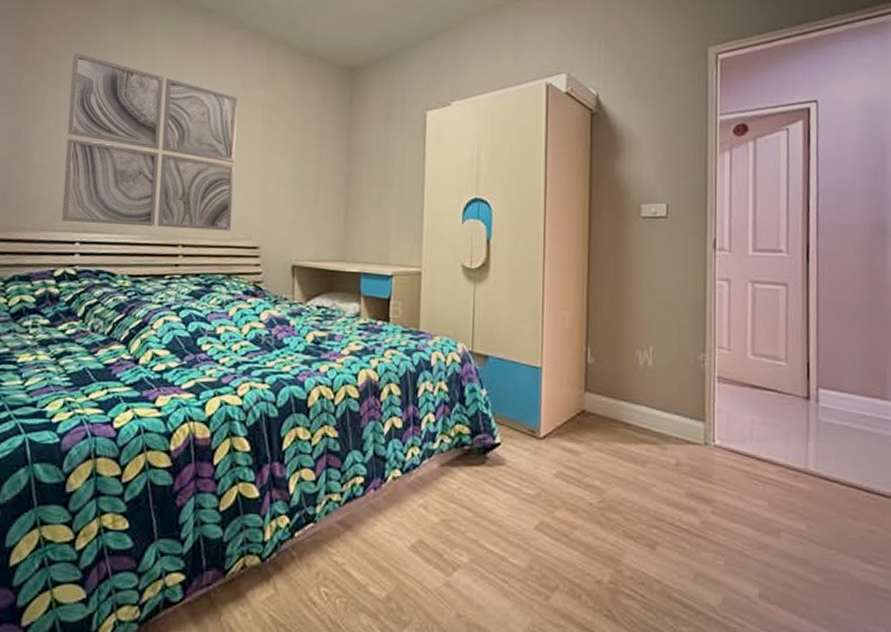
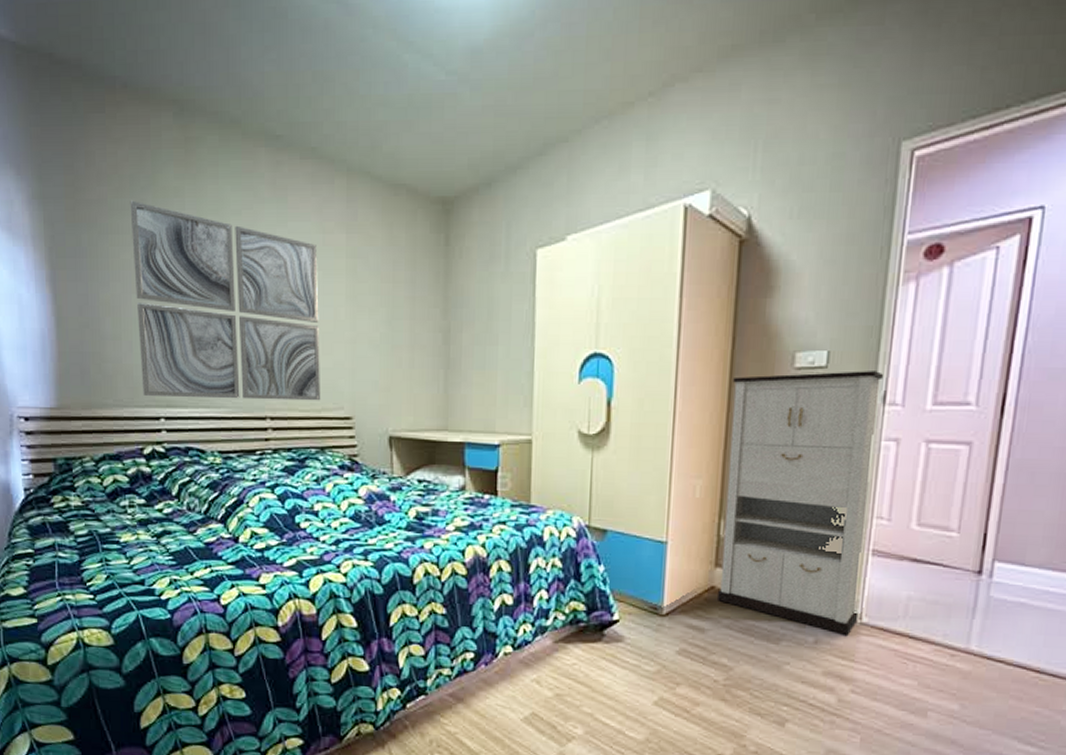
cabinet: none [589,221,713,457] -> present [718,371,884,635]

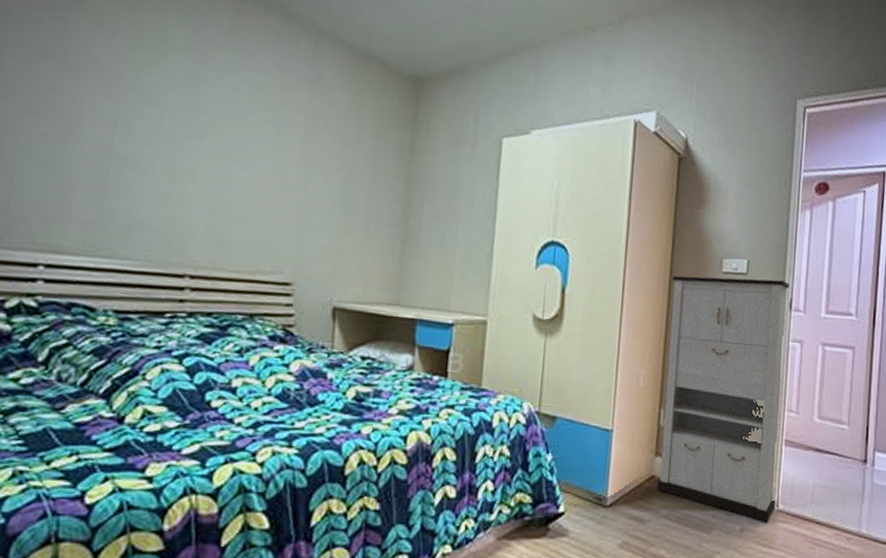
wall art: present [130,200,321,401] -> none [18,14,273,262]

